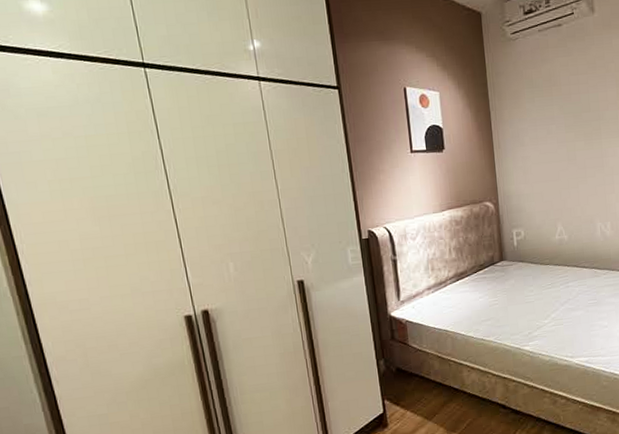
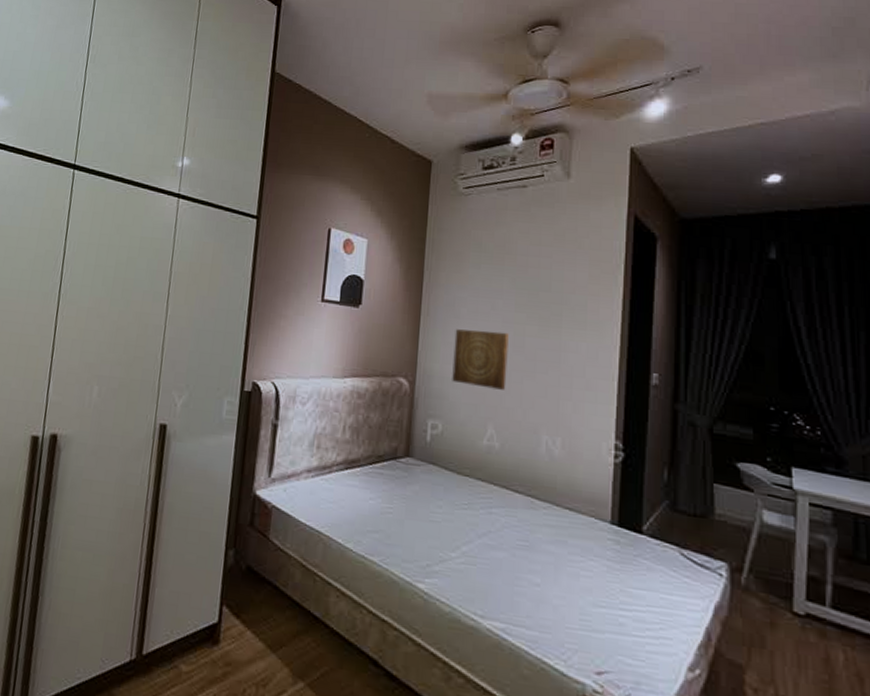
wall art: none [522,150,567,197] -> present [452,329,509,390]

